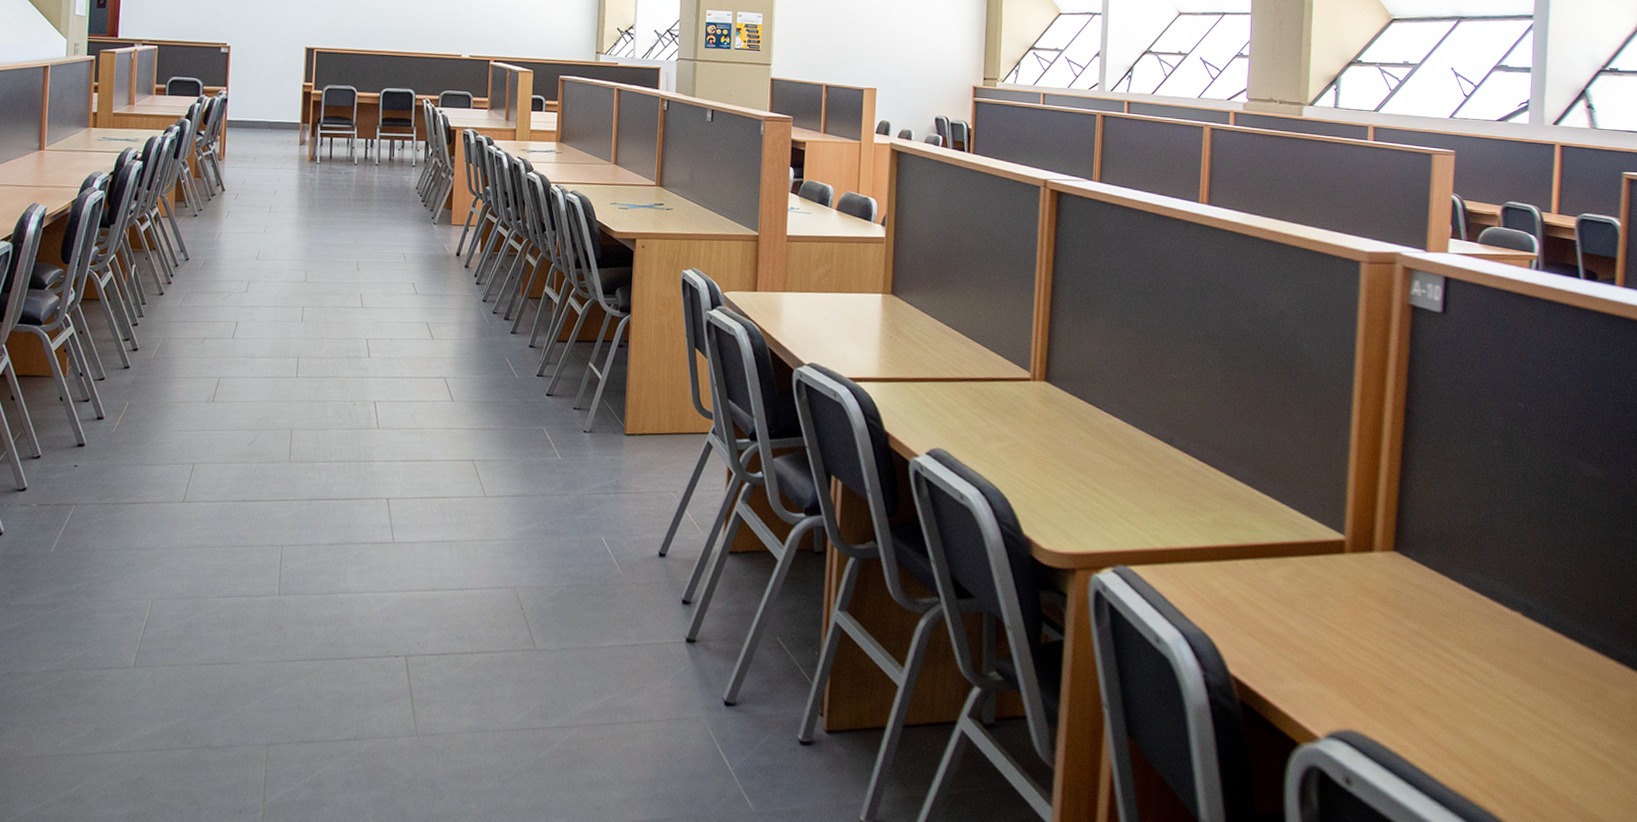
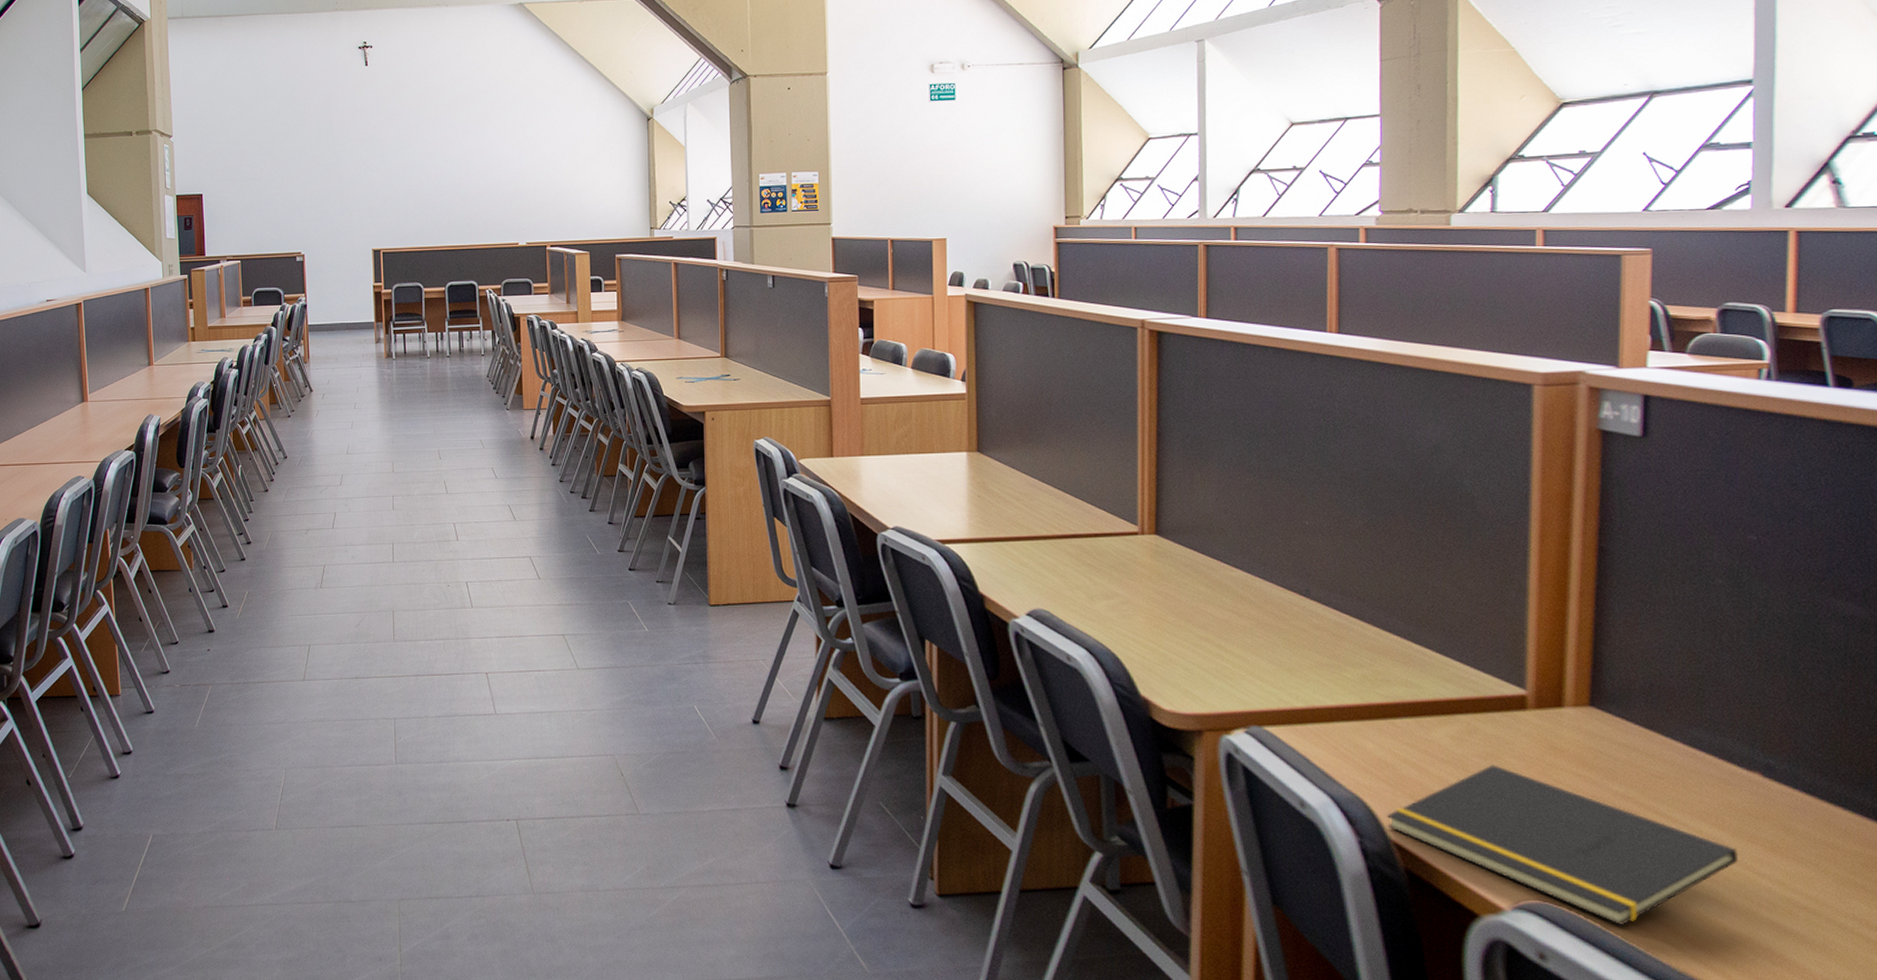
notepad: none [1228,603,1503,752] -> present [1387,764,1739,926]

